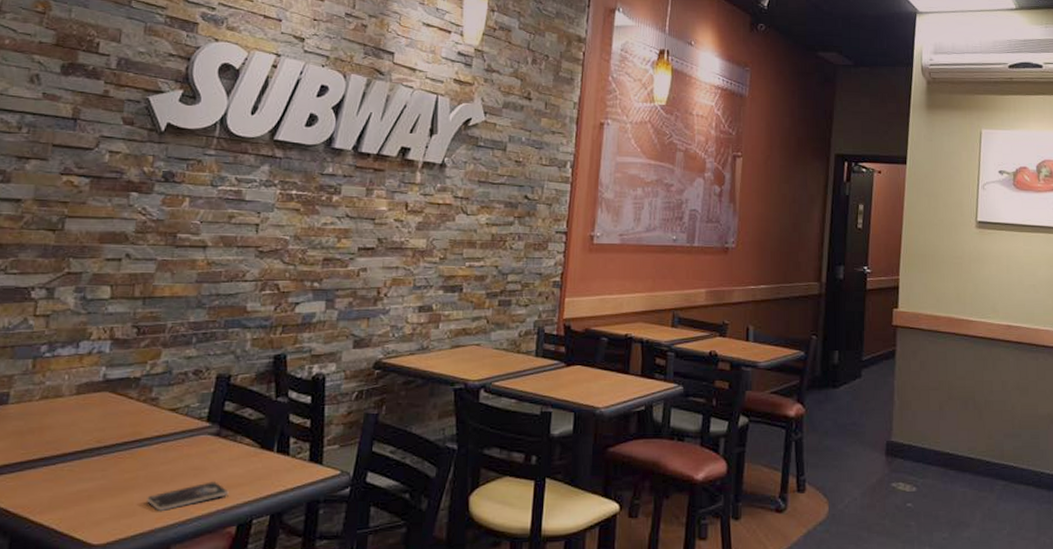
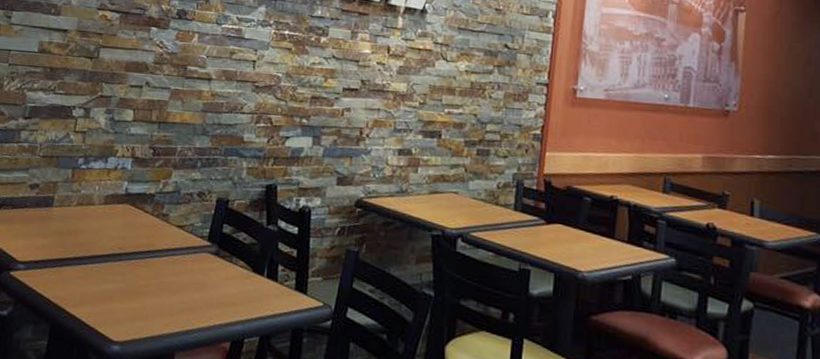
smartphone: present [147,481,229,511] -> none [157,297,225,319]

